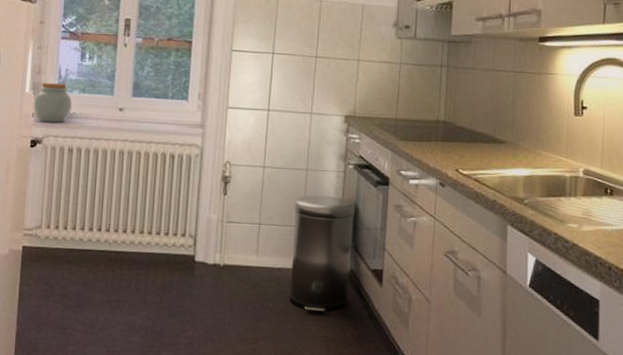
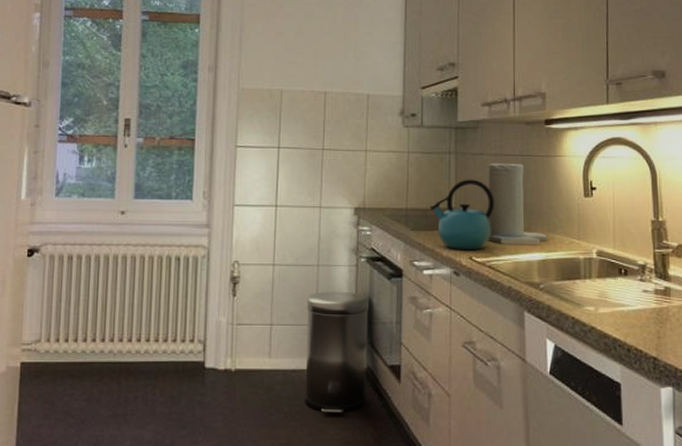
jar: present [33,82,73,123] -> none [29,188,72,230]
kettle: none [419,92,483,163] -> present [429,179,494,250]
paper towel: none [475,78,535,162] -> present [488,163,548,246]

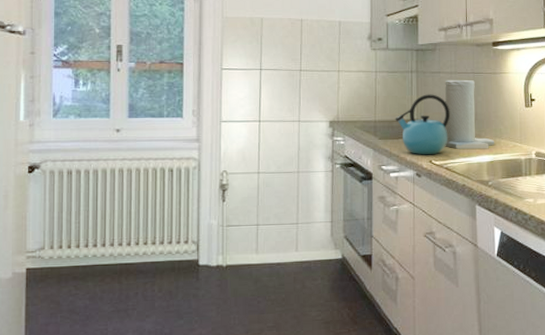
pedal bin: present [305,291,369,413] -> none [288,193,343,299]

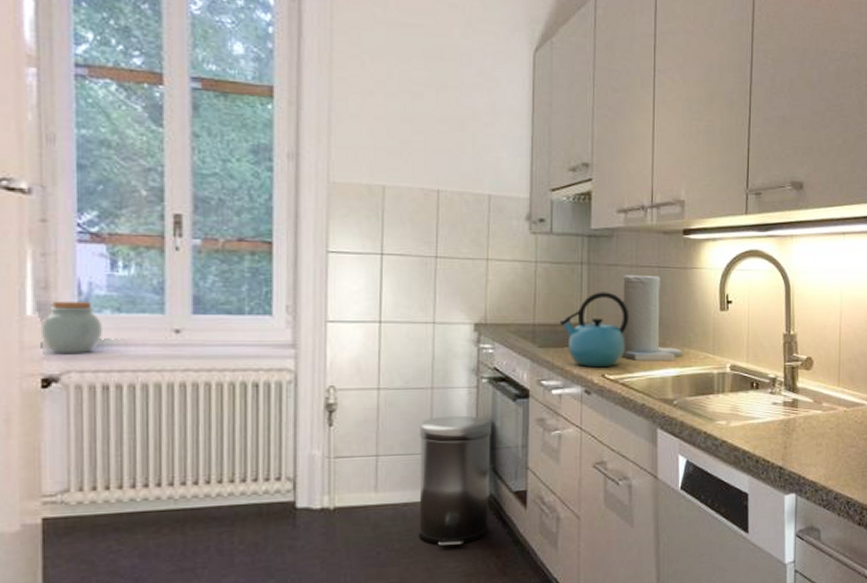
jar: none [28,109,69,149] -> present [40,300,104,355]
pedal bin: none [288,193,343,299] -> present [419,415,491,547]

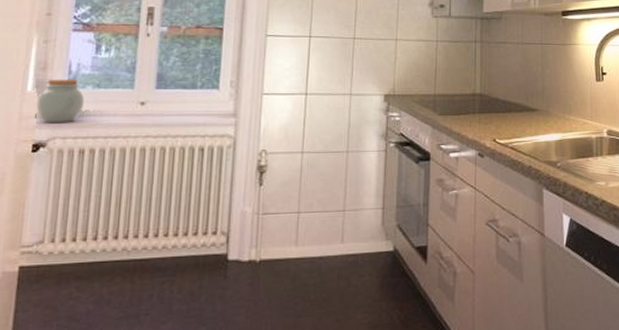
pedal bin: present [419,415,491,547] -> none [332,176,397,299]
kettle: present [559,292,628,368] -> none [456,66,516,133]
paper towel: present [622,274,683,362] -> none [510,51,564,128]

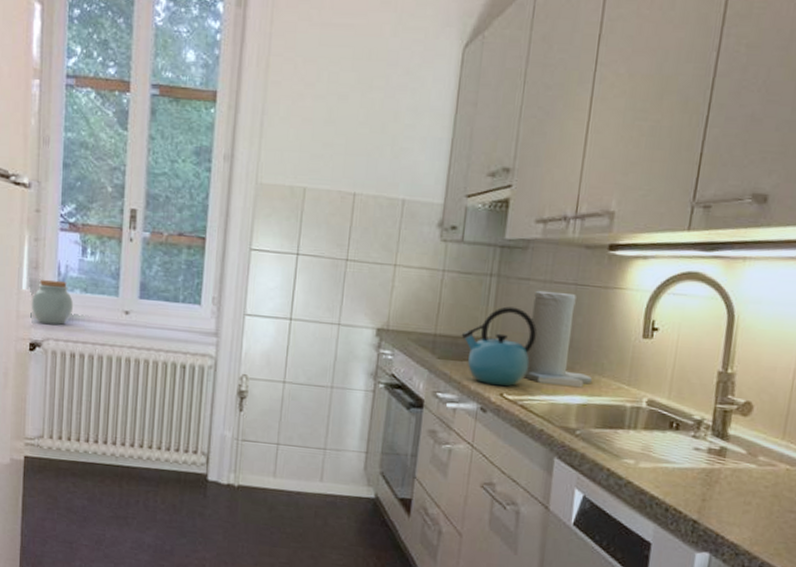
kettle: none [456,66,516,133] -> present [461,306,537,386]
paper towel: none [510,51,564,128] -> present [523,290,593,388]

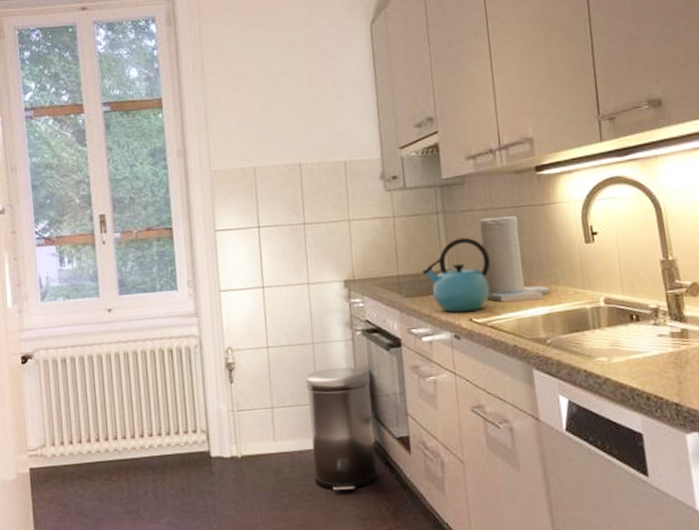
jar: present [31,279,74,325] -> none [17,292,59,336]
pedal bin: none [308,415,384,541] -> present [305,367,377,492]

